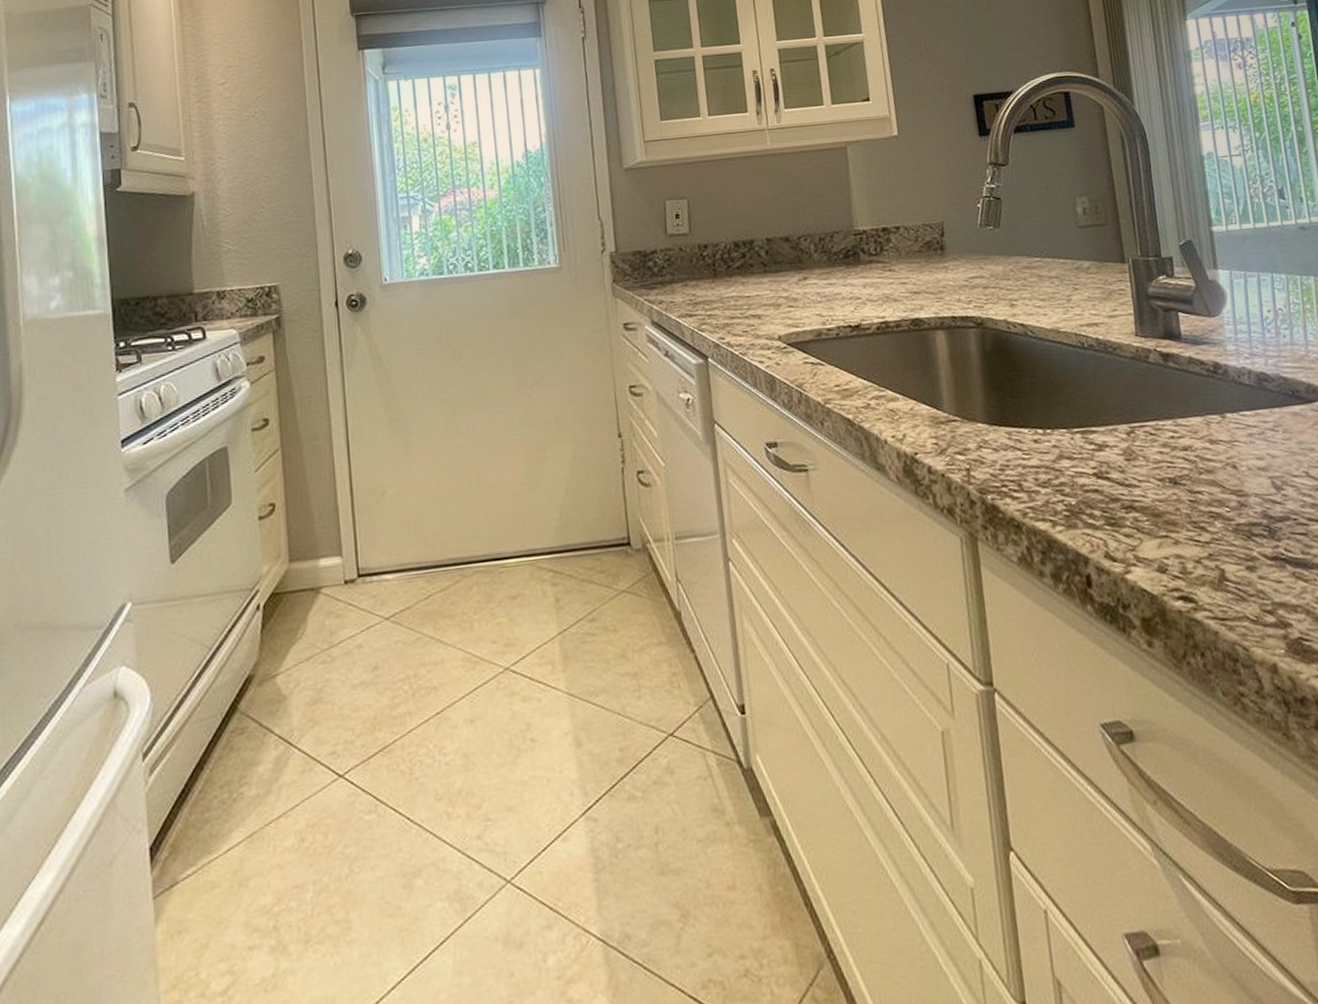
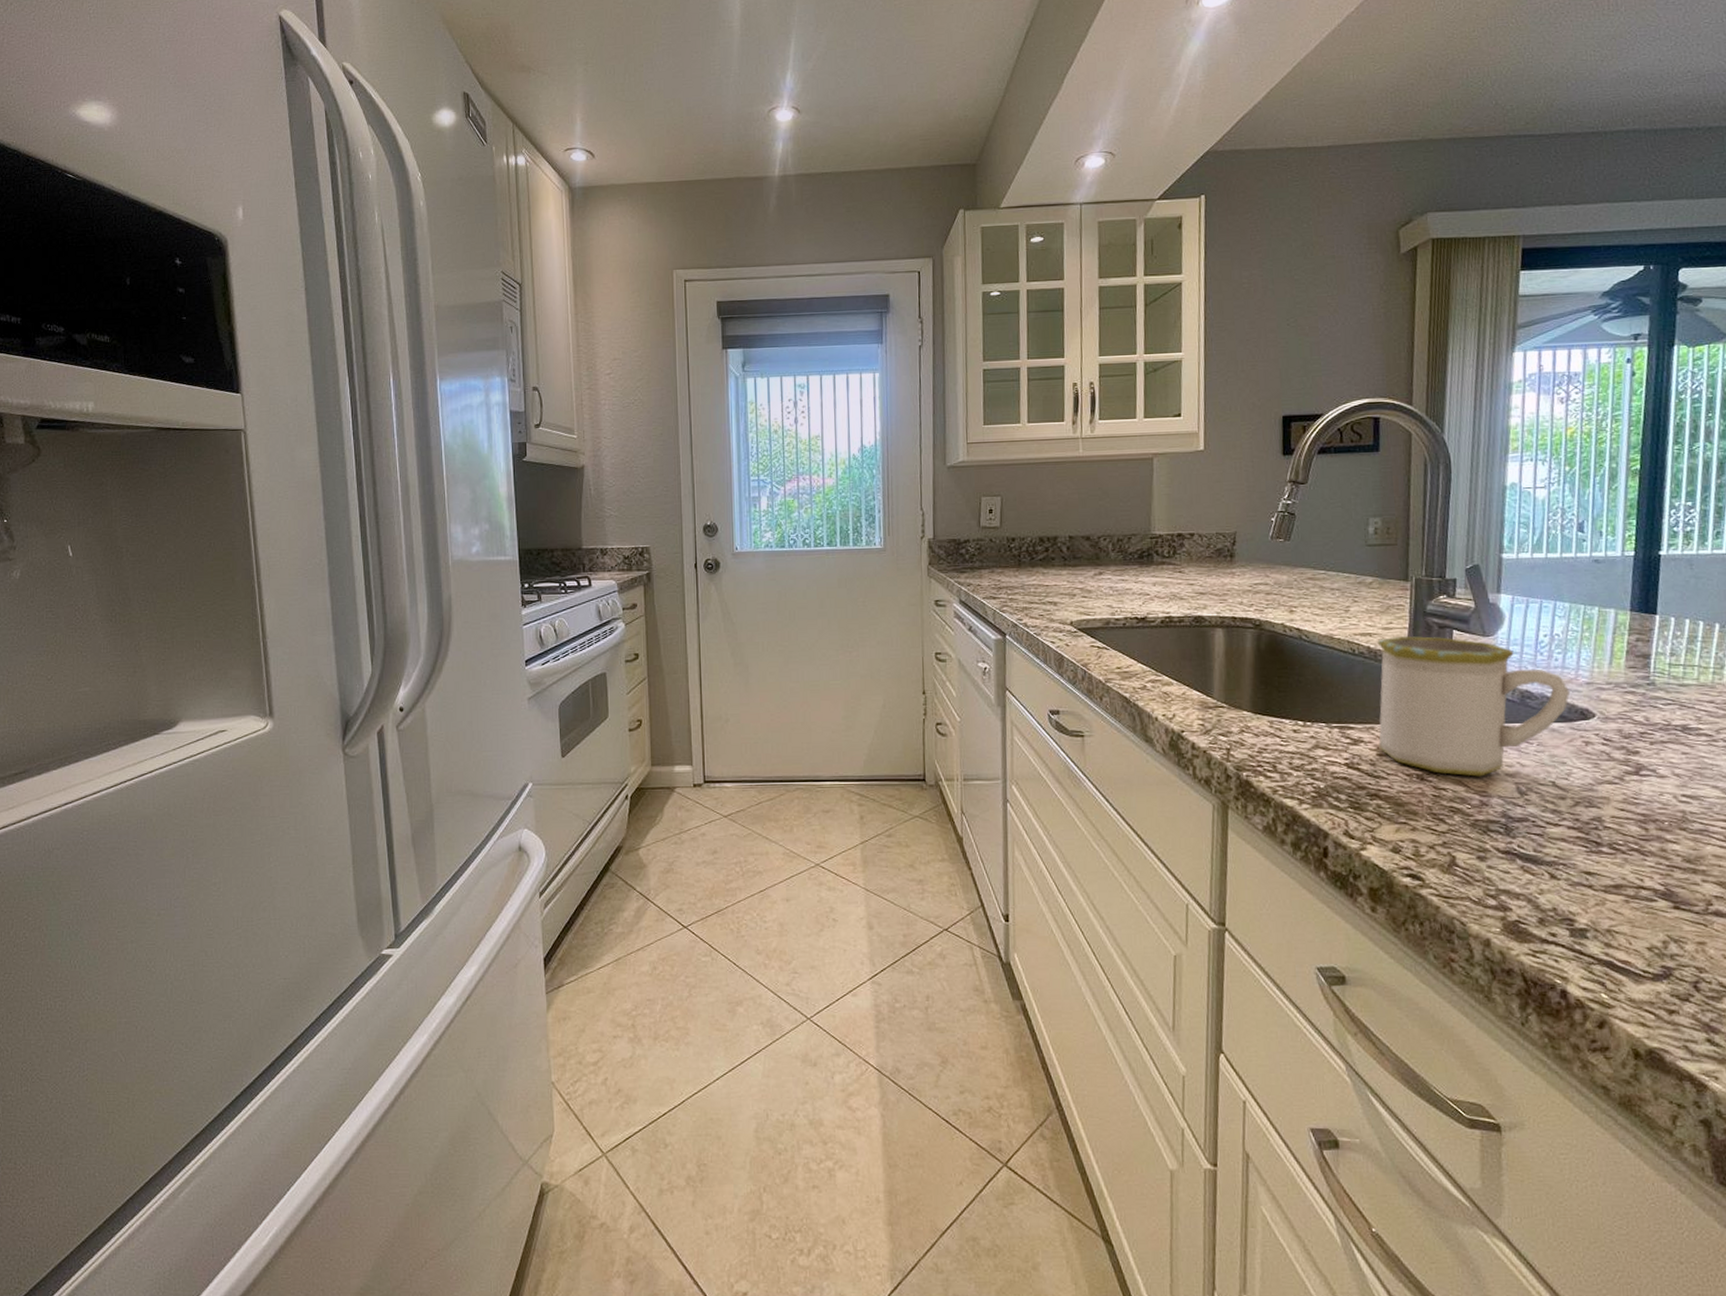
mug: none [1105,321,1305,476] -> present [1377,635,1571,777]

